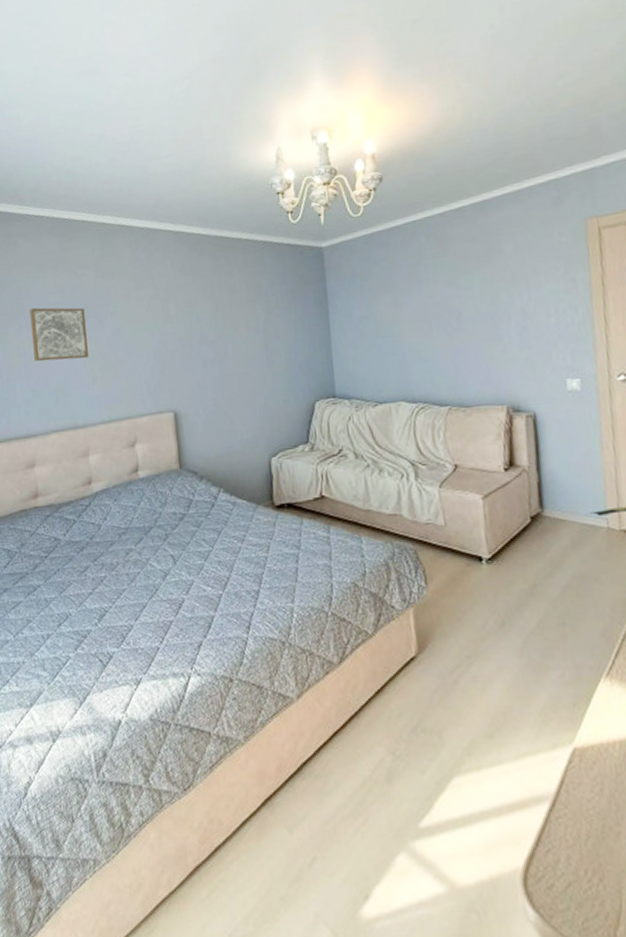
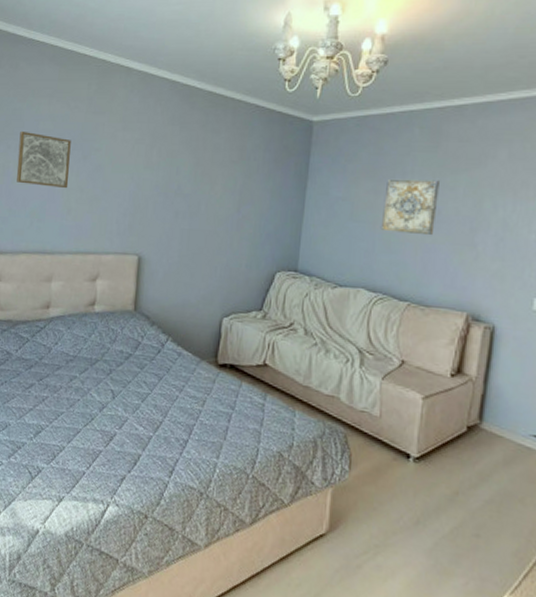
wall art: none [404,283,459,341] -> present [382,178,439,236]

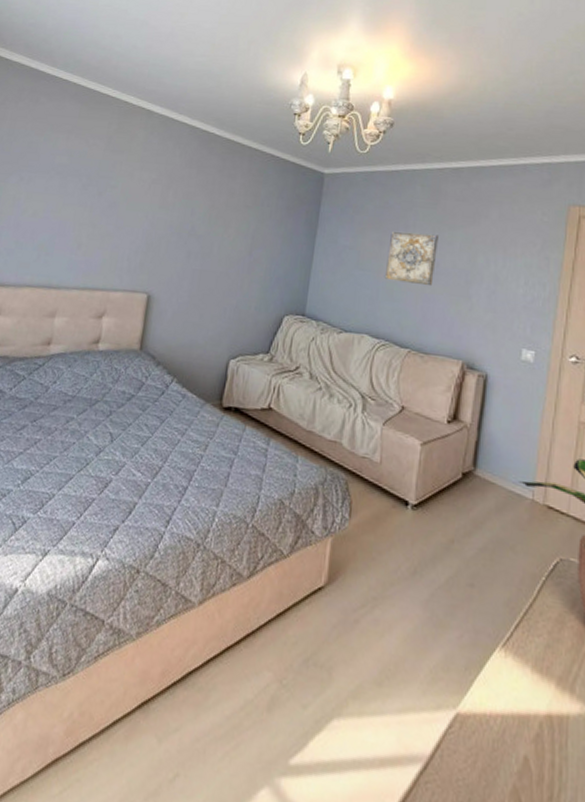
wall art: present [16,130,71,189] -> none [27,163,87,224]

